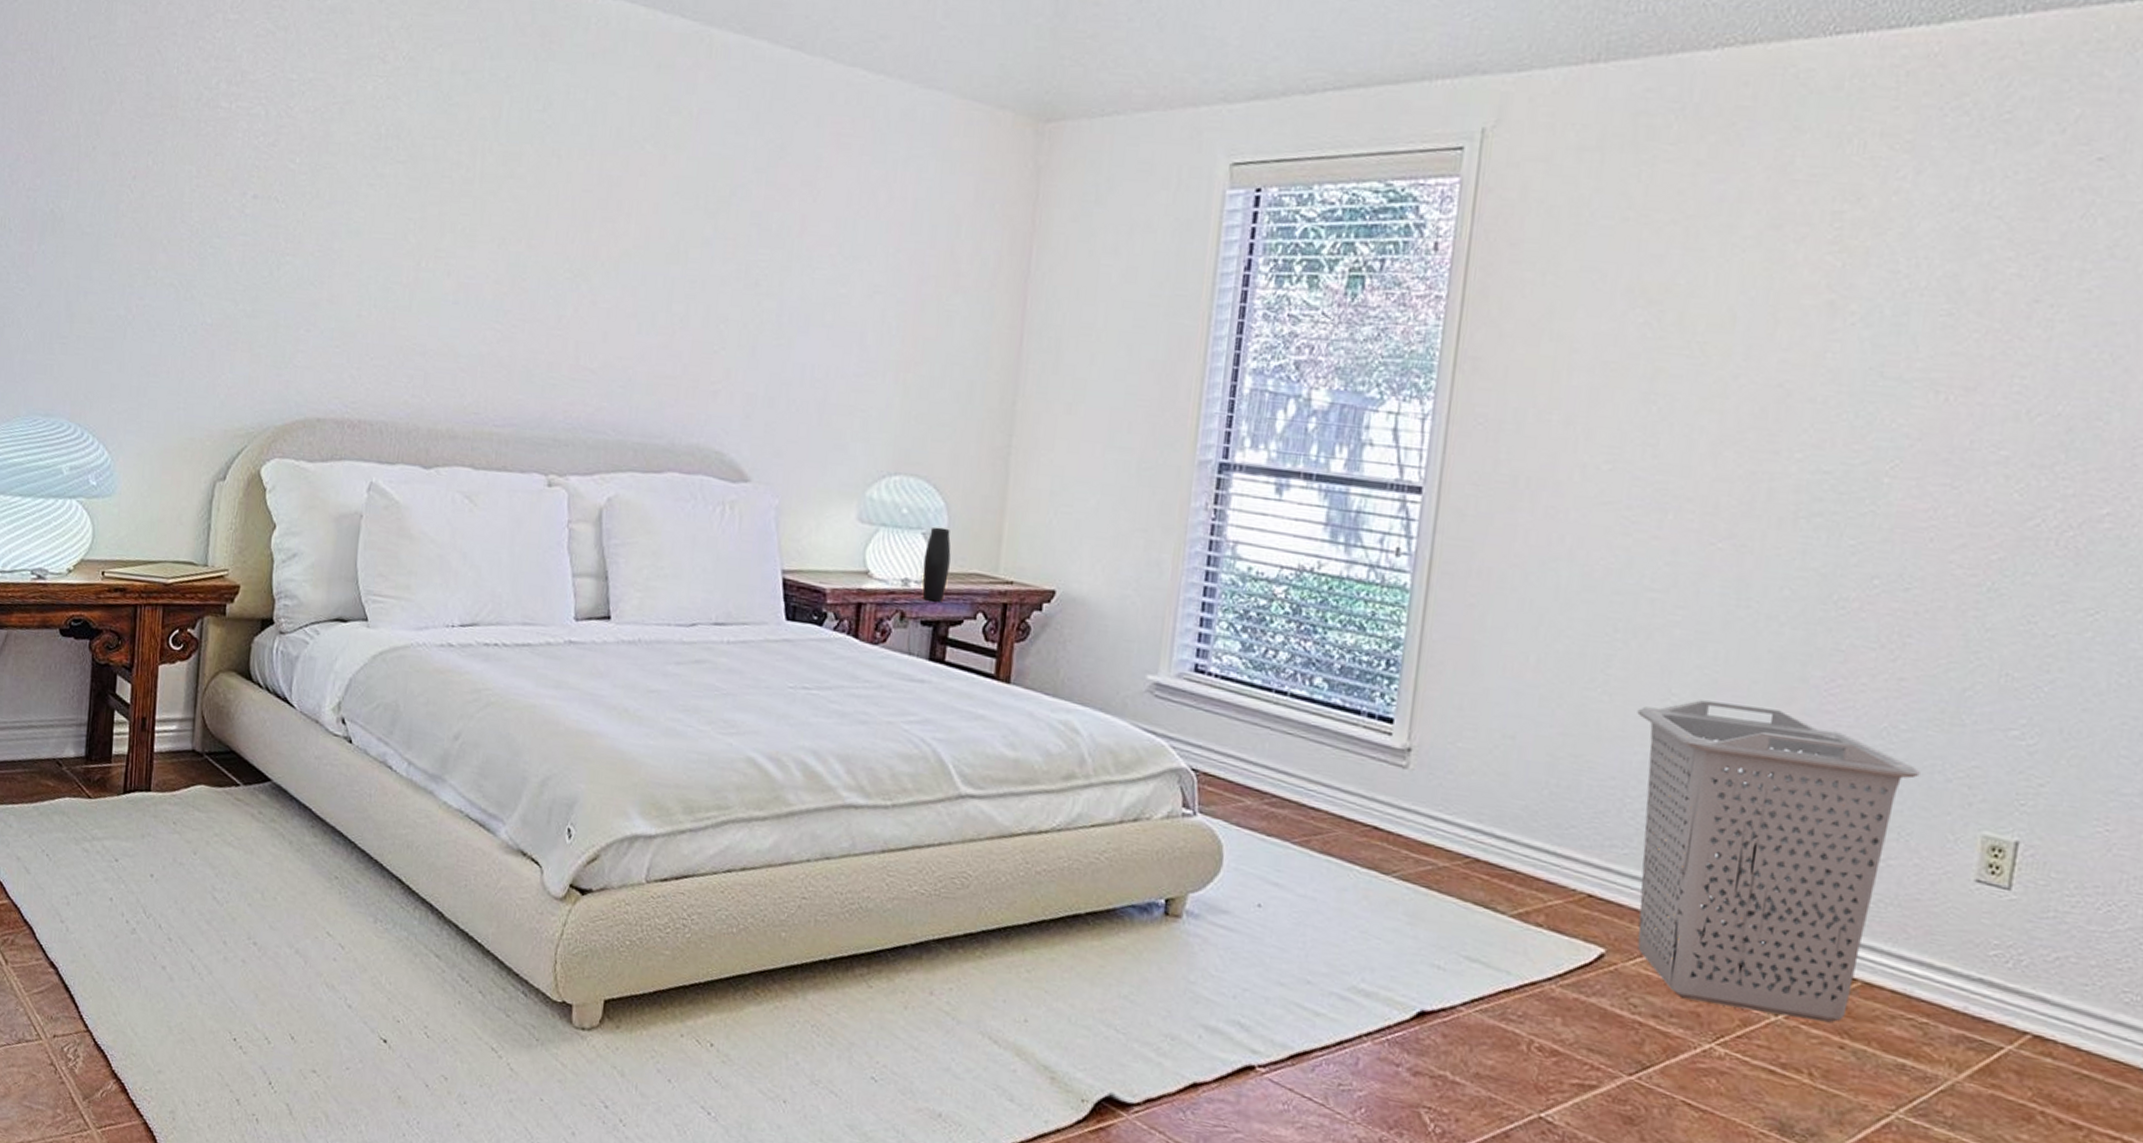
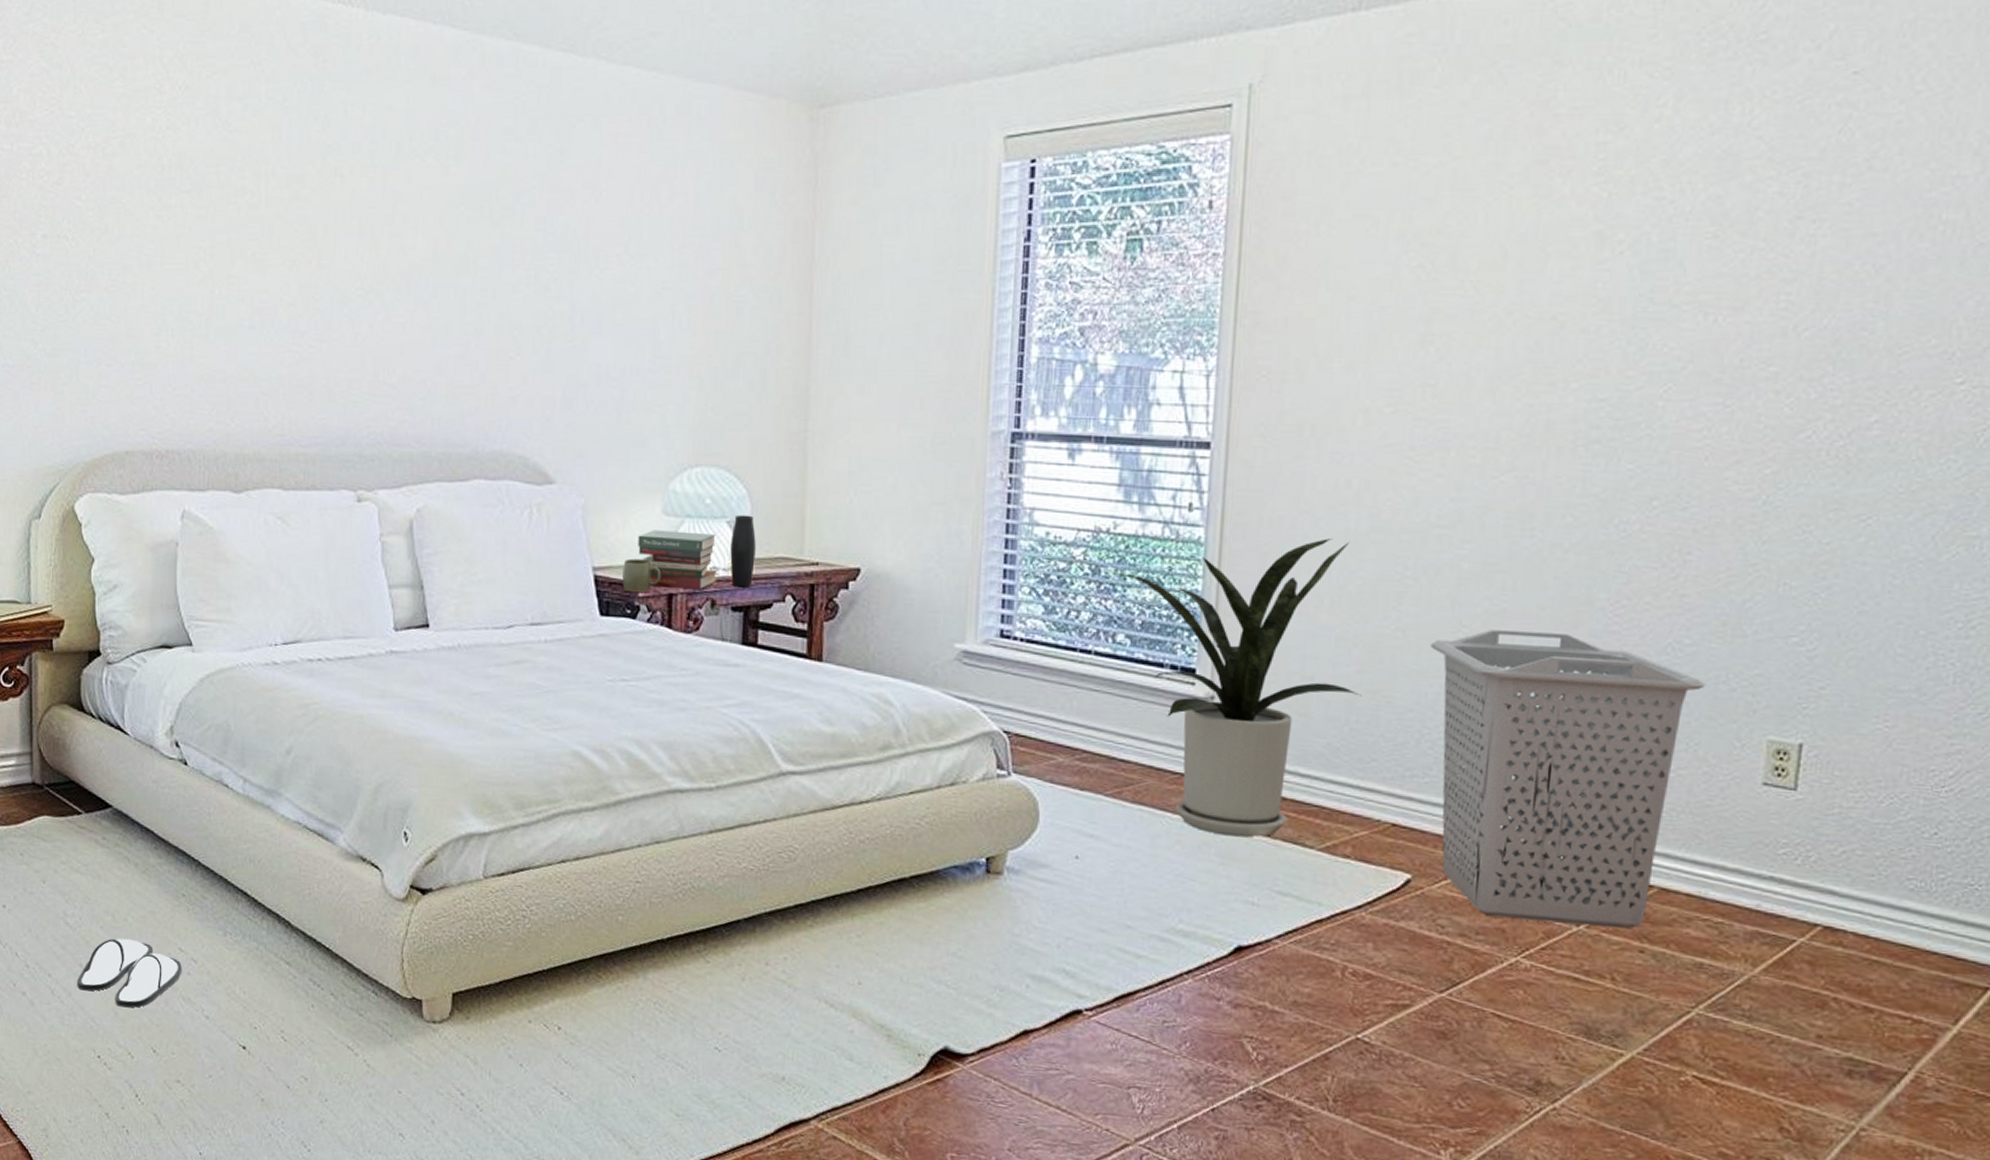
slippers: none [219,917,329,991] -> present [77,938,182,1008]
mug: none [811,563,852,600] -> present [622,558,662,593]
books: none [830,536,910,601] -> present [638,530,718,589]
house plant: none [1311,594,1563,898] -> present [1110,538,1362,838]

